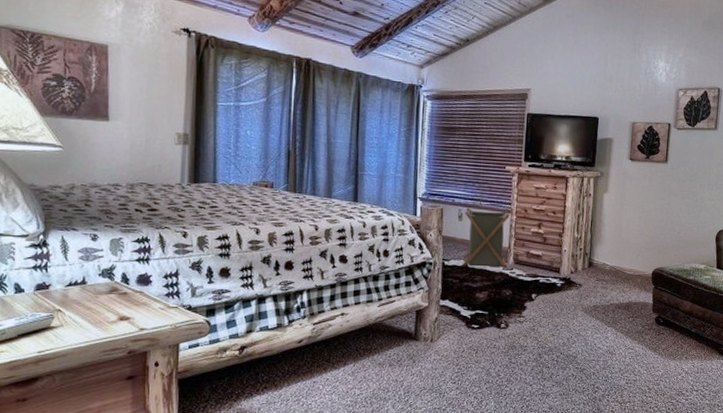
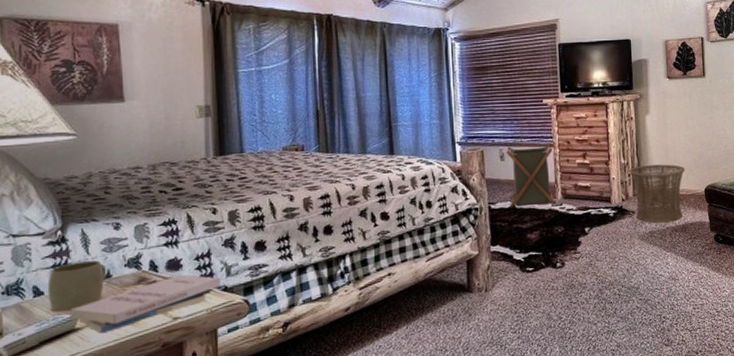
mug: none [27,266,83,311] -> present [47,260,107,313]
books: none [46,289,186,333] -> present [69,274,221,333]
basket: none [581,241,636,299] -> present [629,164,686,223]

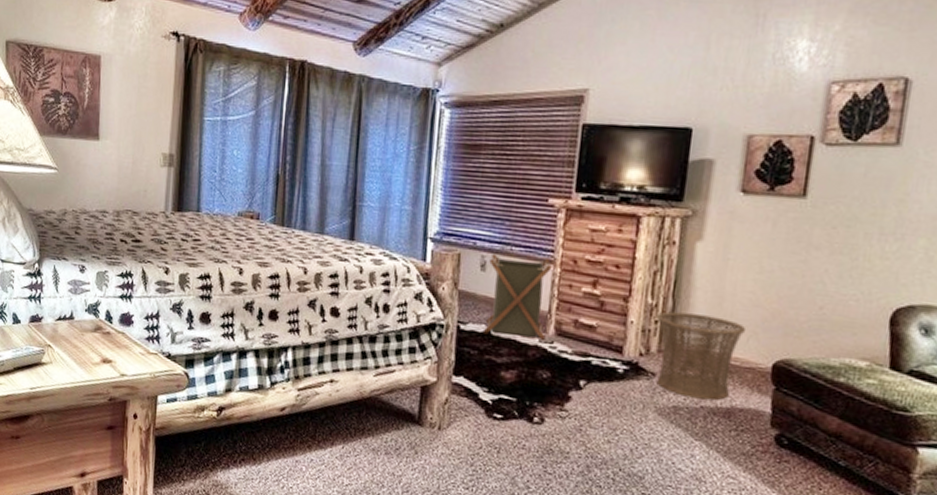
mug: present [47,260,107,313] -> none [23,297,71,345]
books: present [69,274,221,333] -> none [38,330,166,373]

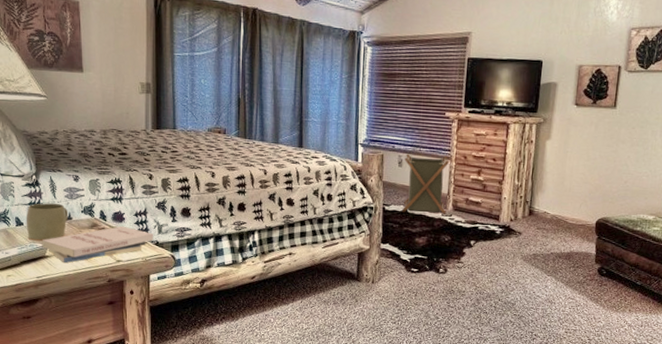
mug: none [23,297,71,345] -> present [26,203,69,242]
books: none [38,330,166,373] -> present [41,225,154,263]
basket: present [656,311,747,401] -> none [521,189,580,248]

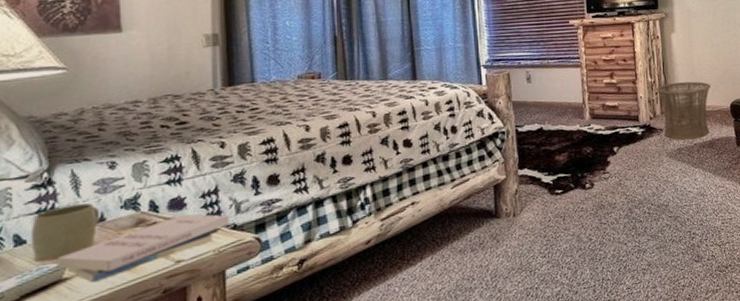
laundry basket: present [401,154,450,215] -> none [533,64,584,131]
basket: none [521,189,580,248] -> present [656,81,711,140]

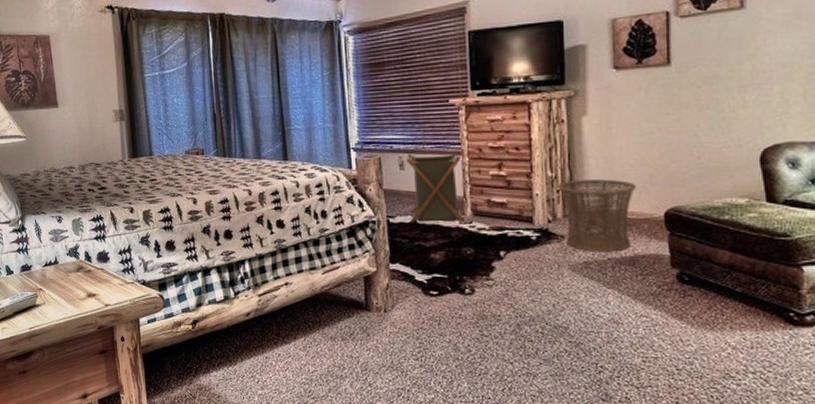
mug: present [30,203,101,263] -> none [15,248,55,290]
books: present [56,214,230,282] -> none [31,266,141,310]
laundry basket: none [533,64,584,131] -> present [406,151,465,224]

